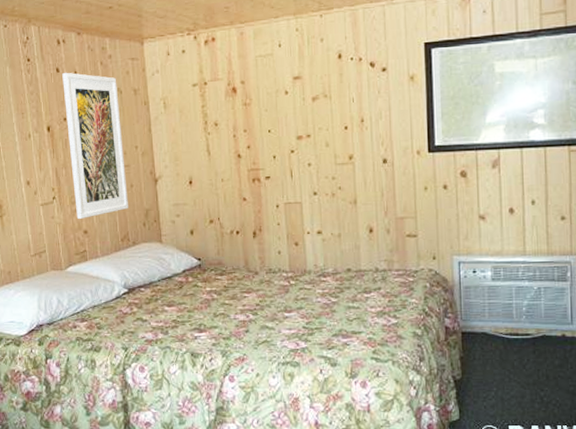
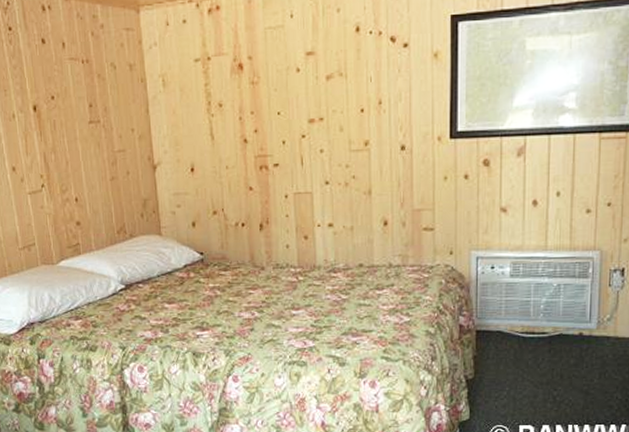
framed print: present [62,72,128,219] -> none [48,43,125,209]

